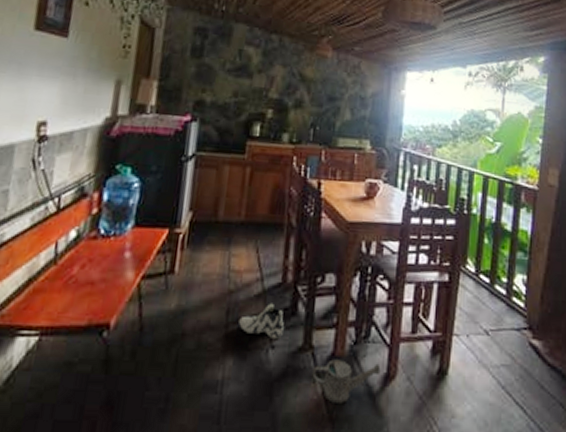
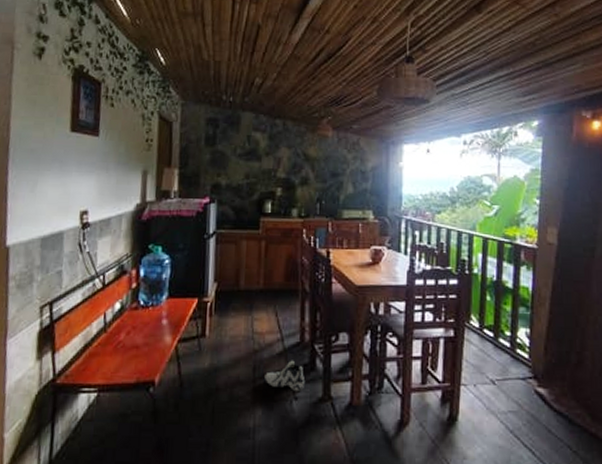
watering can: present [312,359,381,405] -> none [333,408,395,448]

